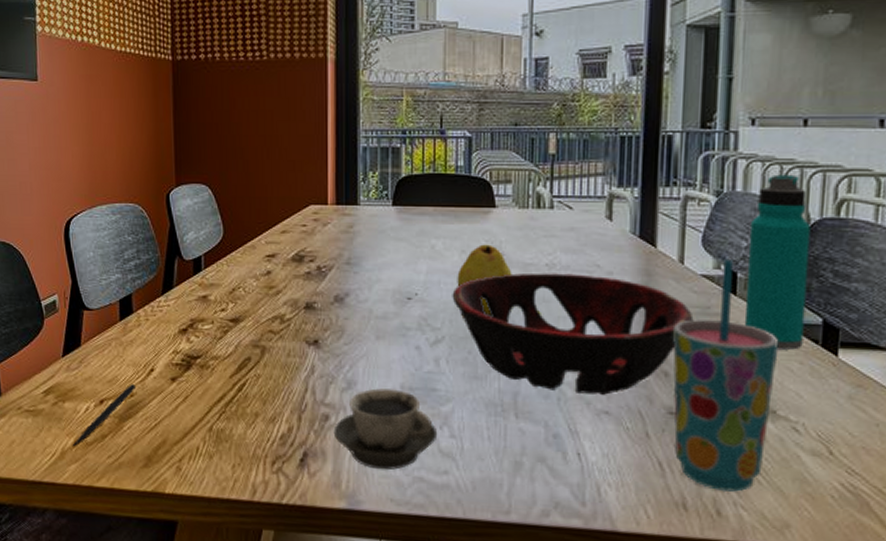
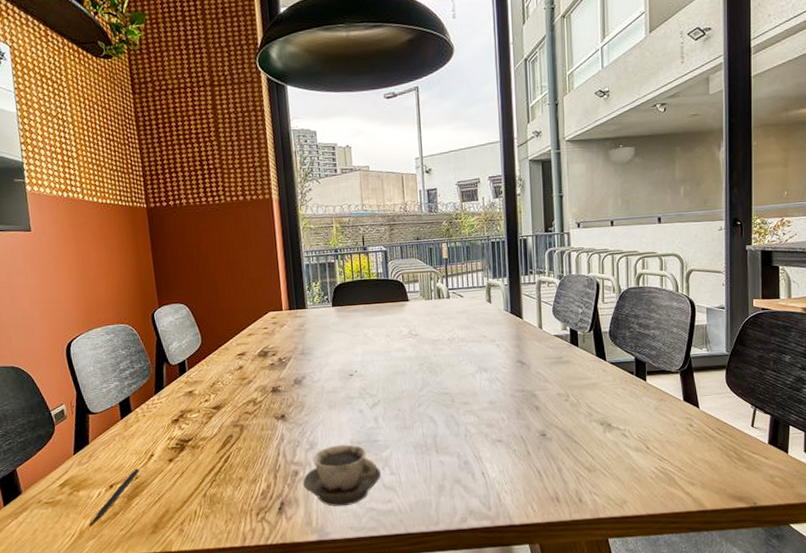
decorative bowl: present [452,273,694,395] -> none [382,343,552,430]
fruit: present [457,244,512,315] -> none [385,328,425,381]
cup: present [673,260,779,492] -> none [539,323,609,485]
water bottle: present [744,174,811,350] -> none [583,259,624,381]

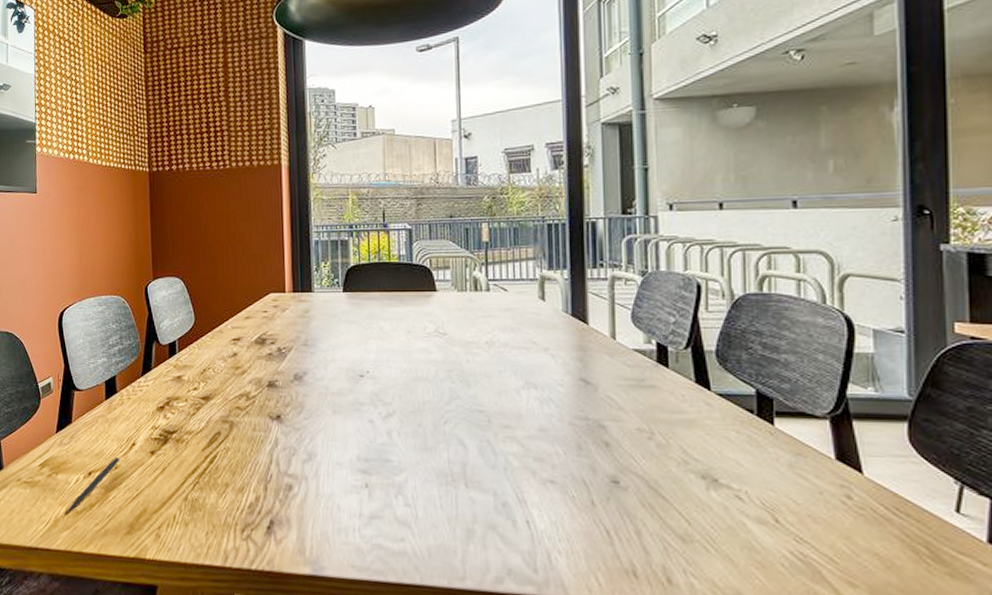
cup: present [302,444,382,507] -> none [296,459,393,538]

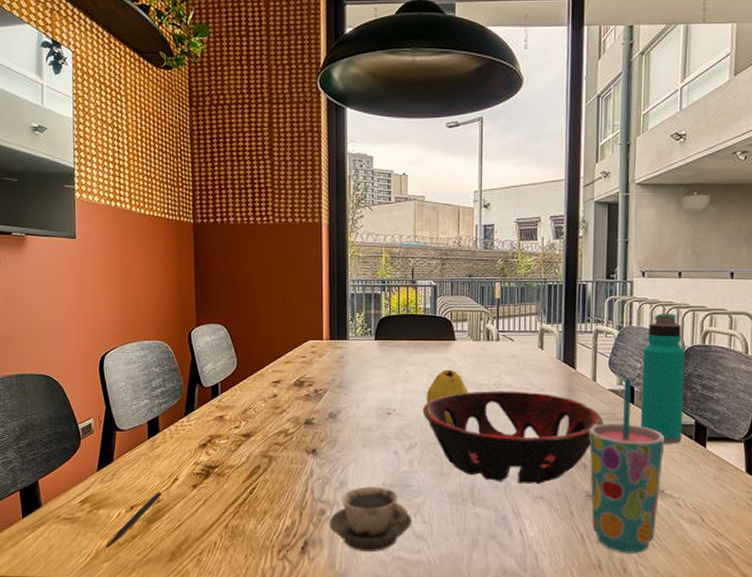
cup: none [296,459,393,538] -> present [329,486,412,552]
decorative bowl: none [400,350,629,465] -> present [422,391,604,484]
fruit: none [404,325,455,390] -> present [426,369,469,425]
cup: none [611,335,715,560] -> present [589,378,665,554]
water bottle: none [676,254,738,419] -> present [640,313,685,444]

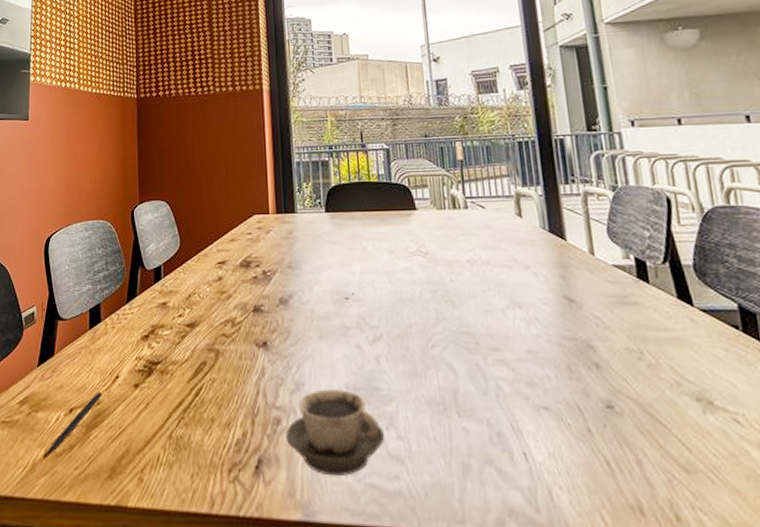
decorative bowl: present [422,391,604,484] -> none [385,268,614,389]
fruit: present [426,369,469,425] -> none [388,244,438,312]
cup: present [589,378,665,554] -> none [596,250,713,493]
water bottle: present [640,313,685,444] -> none [648,168,724,336]

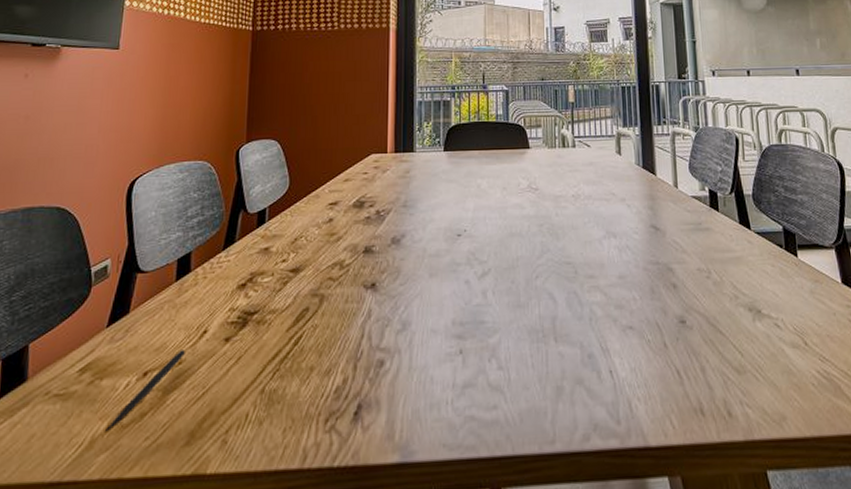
cup: present [285,389,385,477] -> none [388,326,487,413]

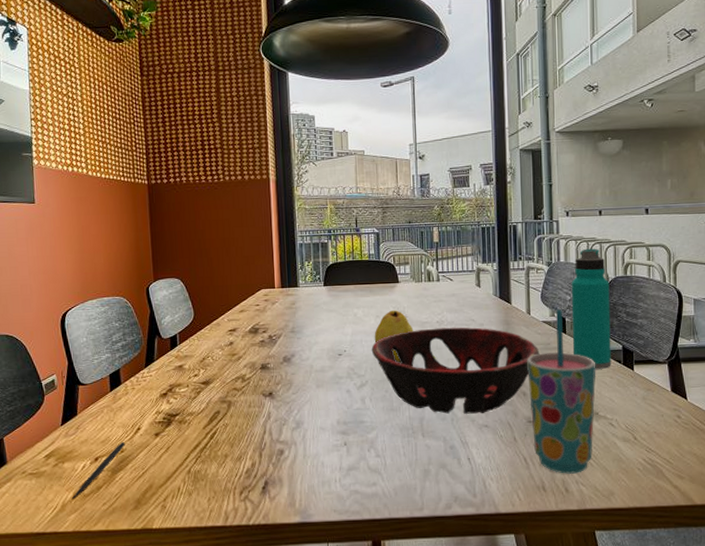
decorative bowl: none [496,202,690,312] -> present [371,327,540,414]
fruit: none [500,181,546,245] -> present [374,310,414,362]
cup: none [676,182,758,392] -> present [527,309,596,474]
water bottle: none [721,112,772,255] -> present [571,248,611,369]

